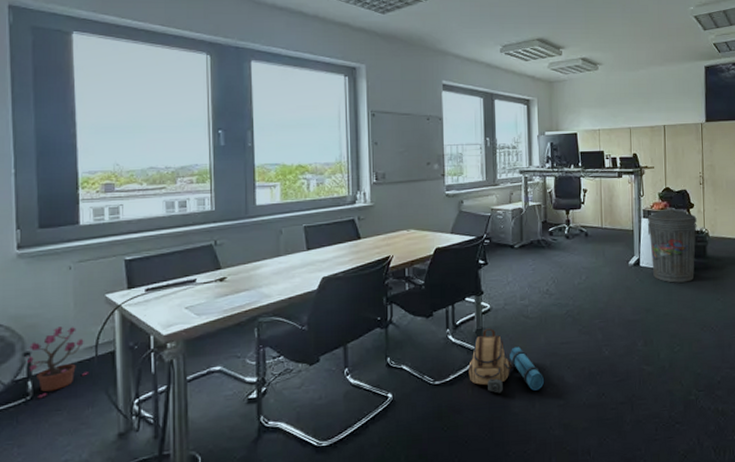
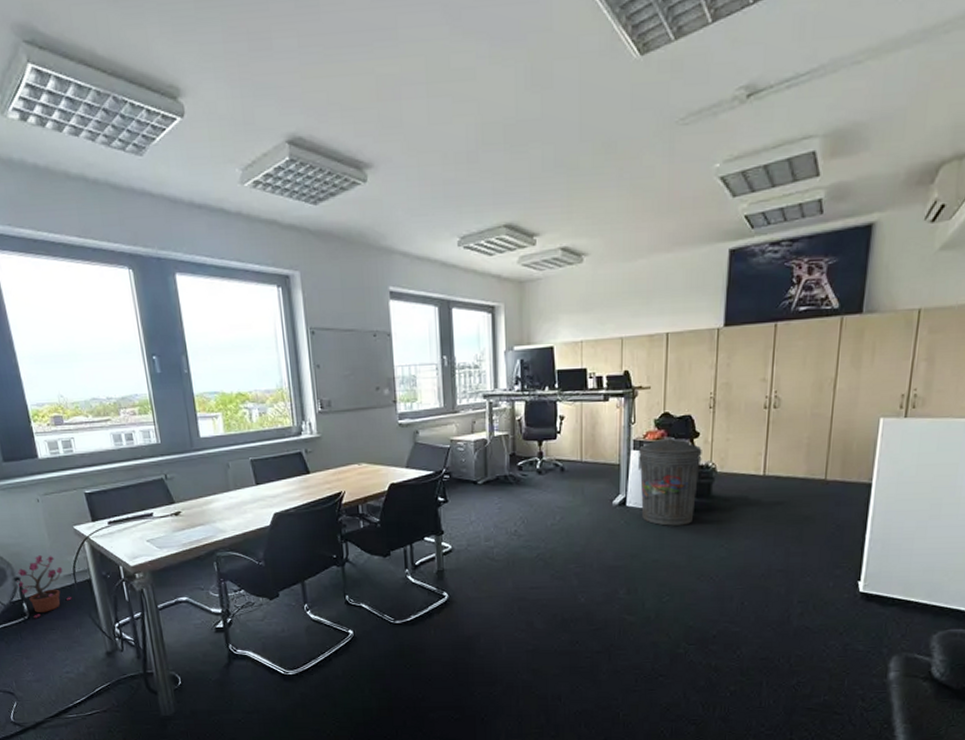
backpack: present [468,328,545,393] -> none [430,570,512,636]

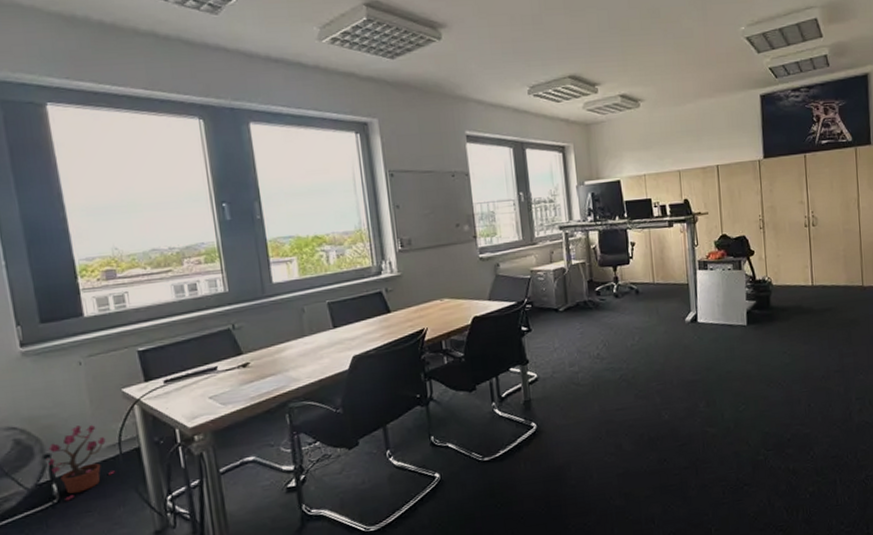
trash can: present [637,436,702,526] -> none [703,255,760,338]

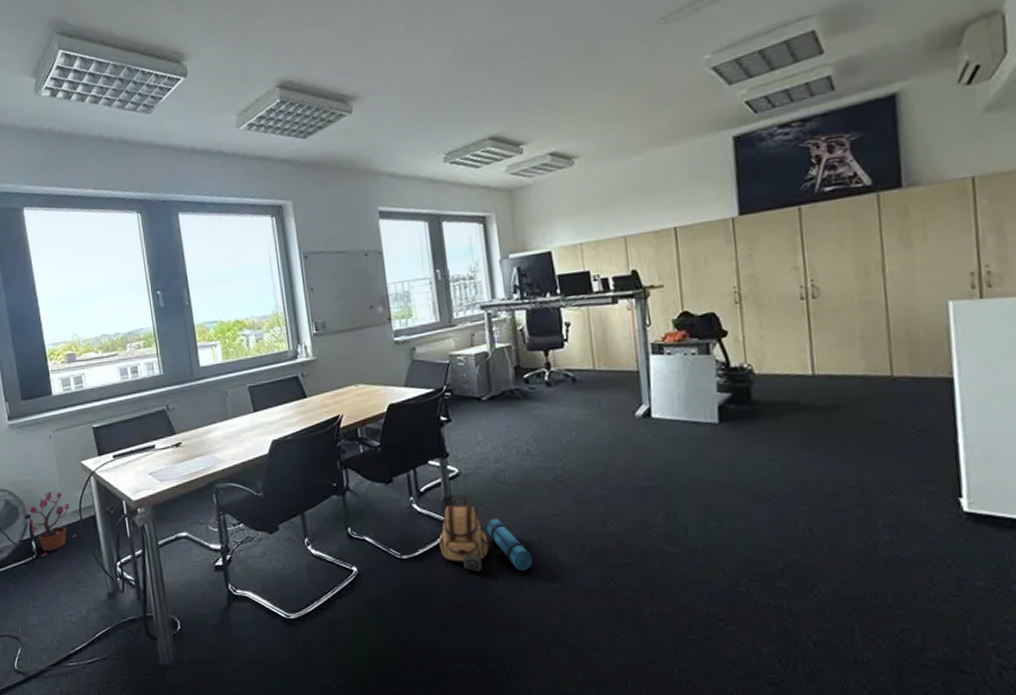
backpack: none [518,399,602,466] -> present [439,496,533,572]

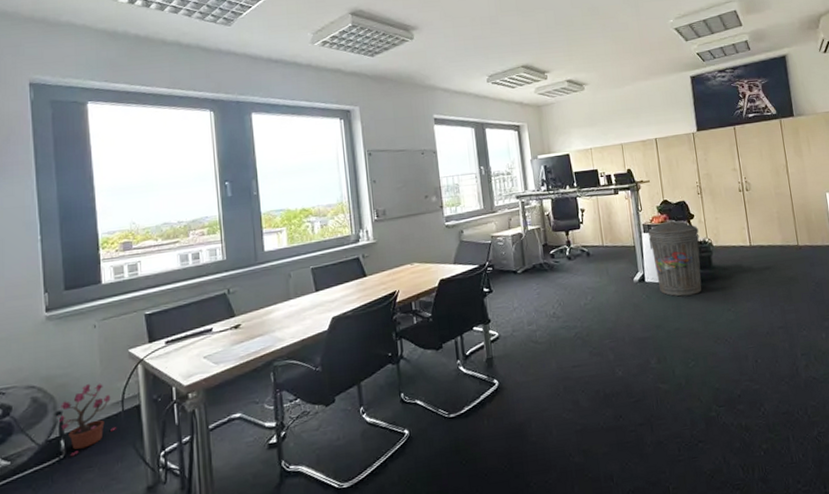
backpack: present [439,496,533,572] -> none [482,356,560,423]
trash can: none [658,337,736,439] -> present [648,219,702,297]

